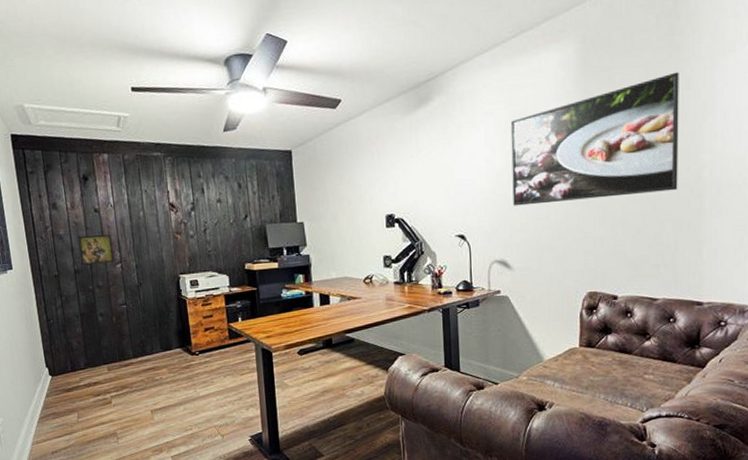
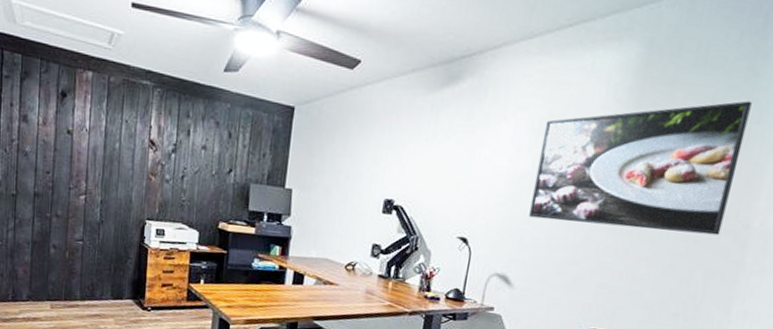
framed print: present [78,234,114,265] -> none [44,156,80,193]

